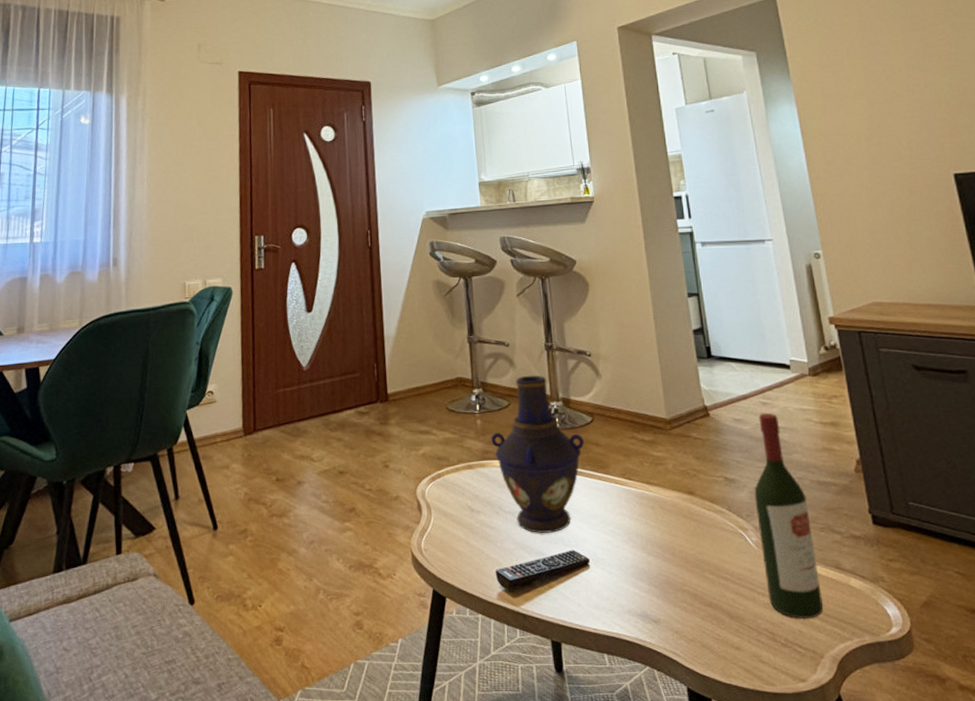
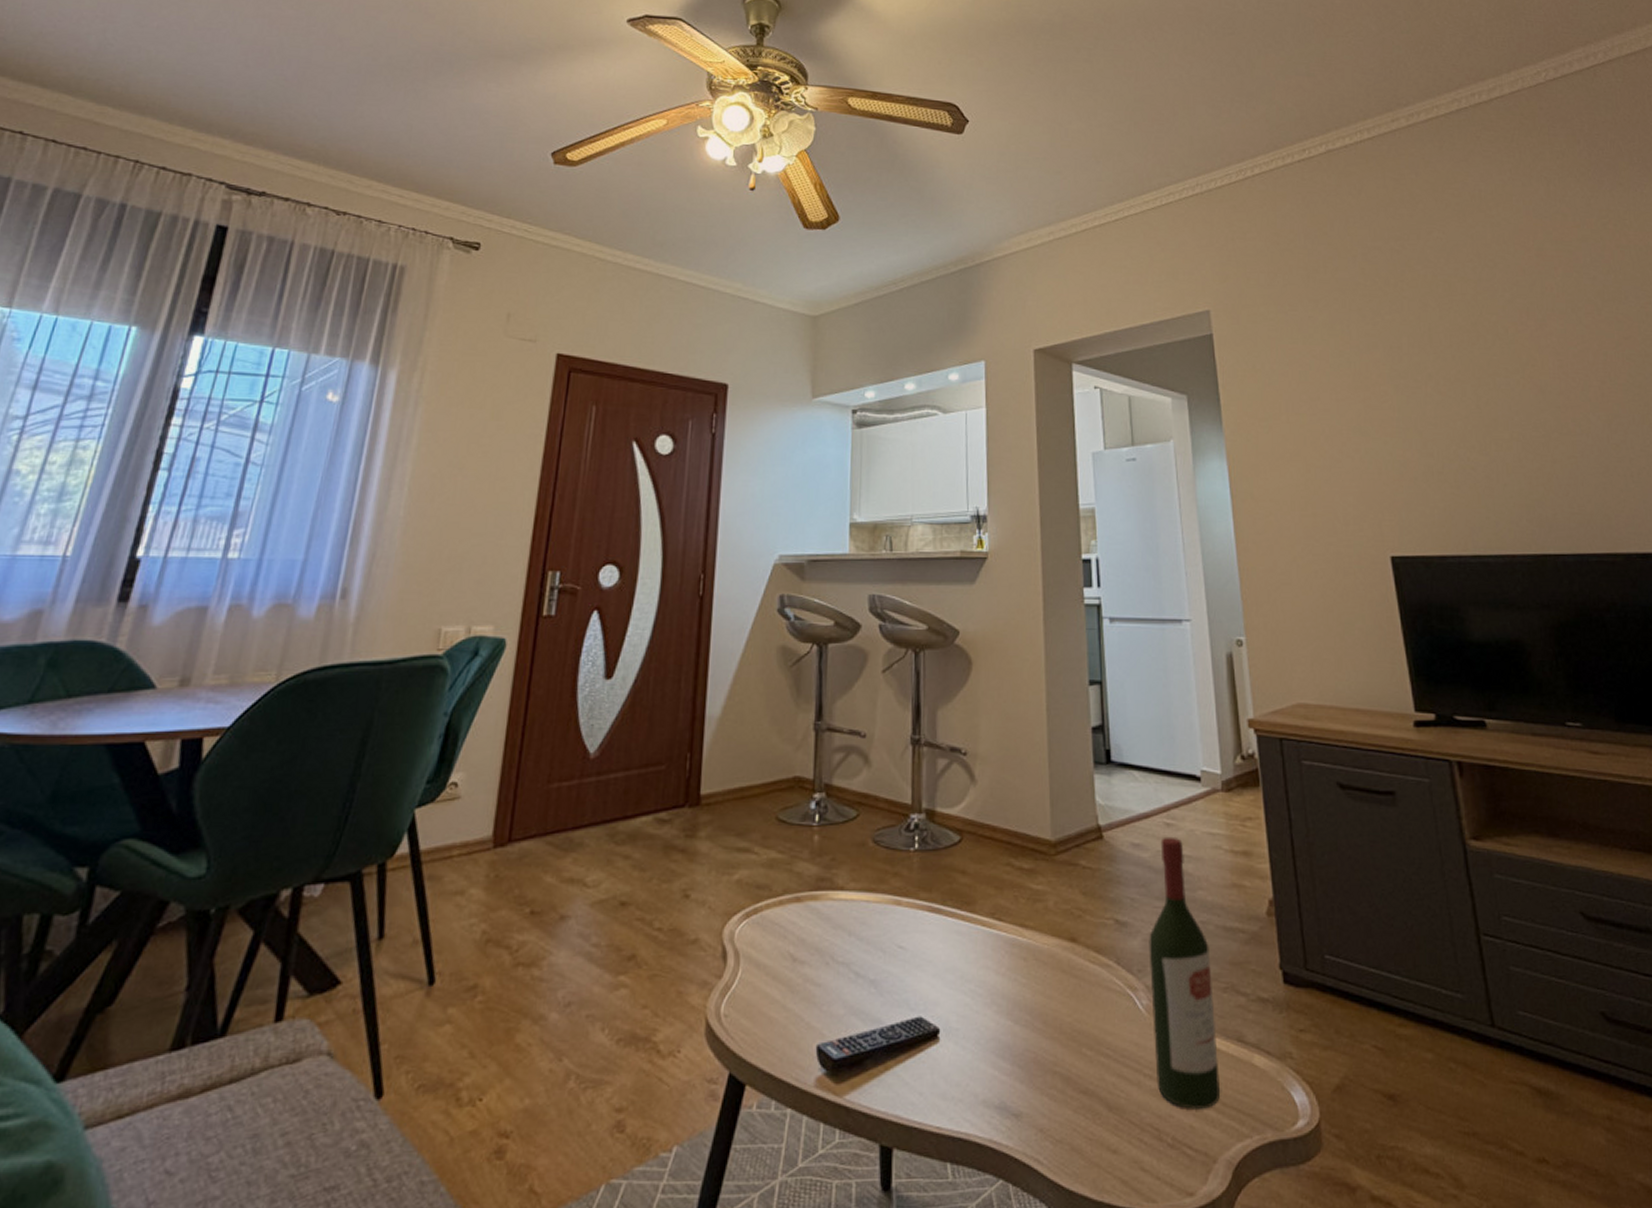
vase: present [491,375,585,533] -> none [829,777,949,993]

